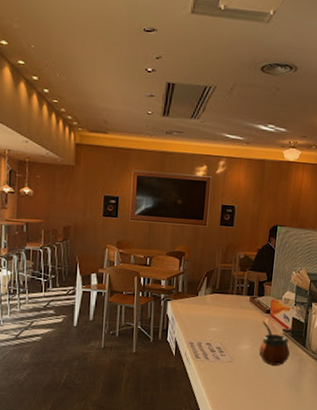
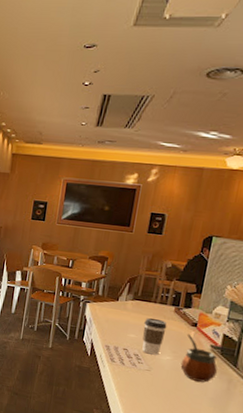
coffee cup: none [223,309,244,346] -> present [142,317,167,355]

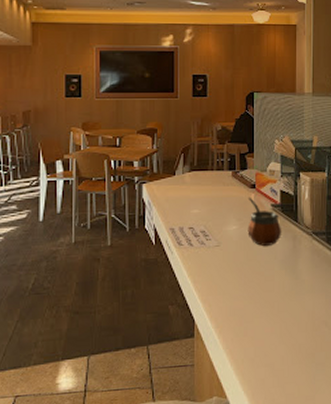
coffee cup: present [142,317,167,355] -> none [205,187,228,228]

